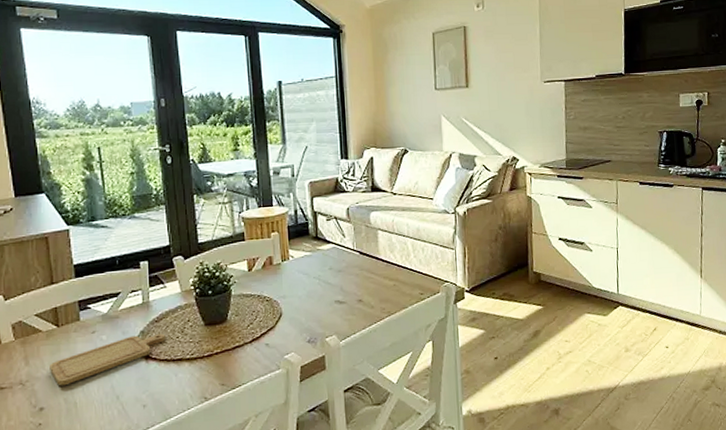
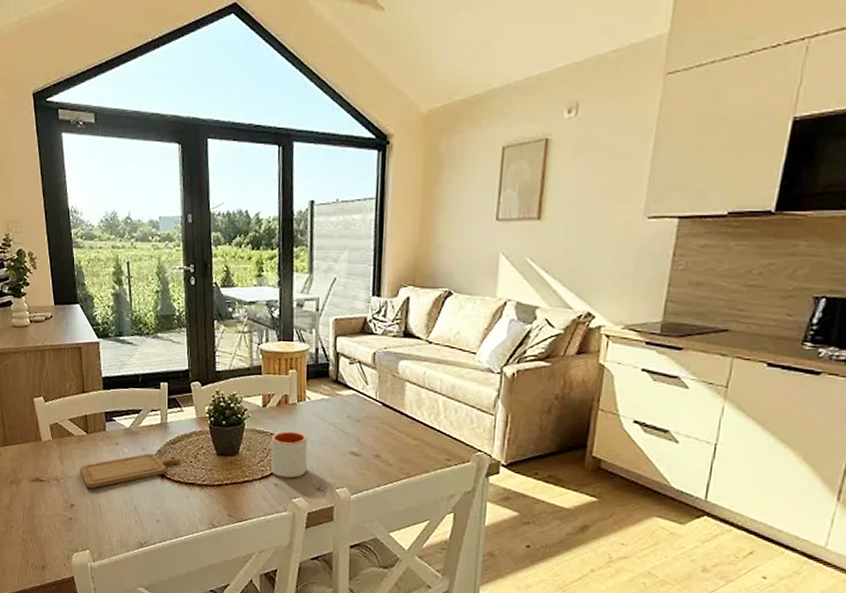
mug: none [259,290,296,337] -> present [270,431,308,478]

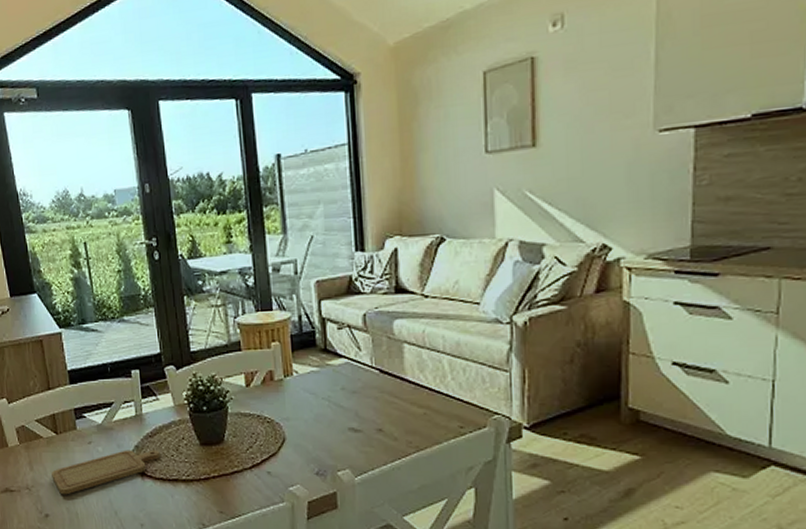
mug: present [270,431,308,478] -> none [258,410,302,464]

